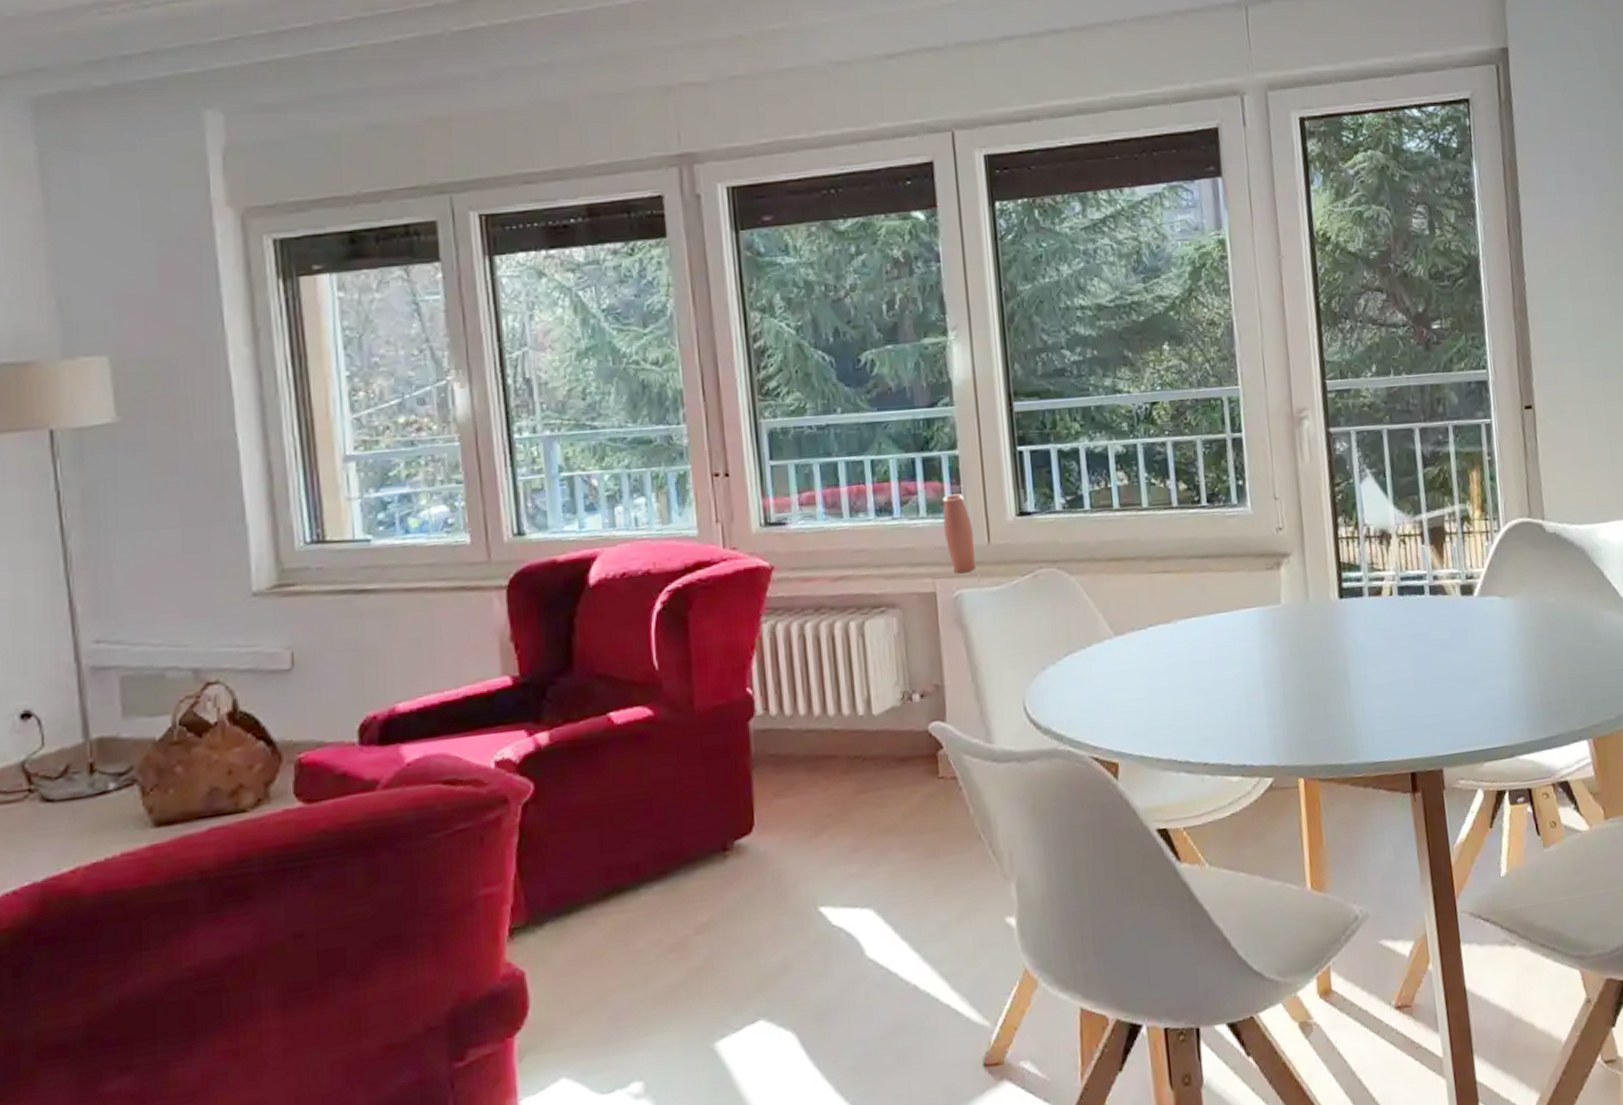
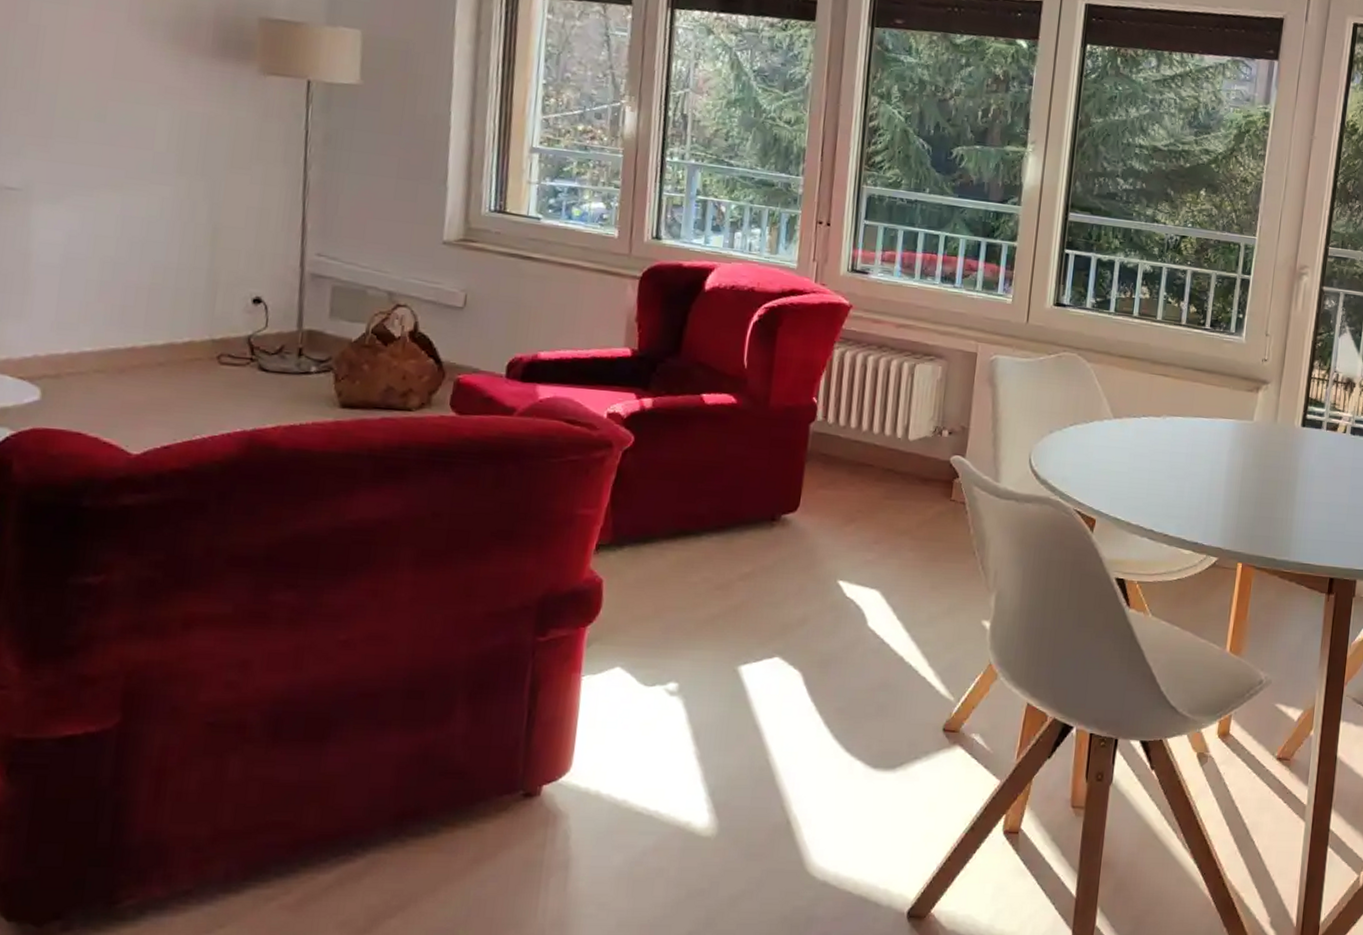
vase: present [942,494,976,574] -> none [992,277,1017,343]

